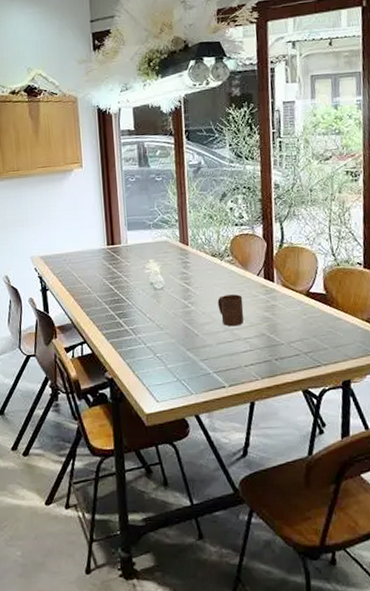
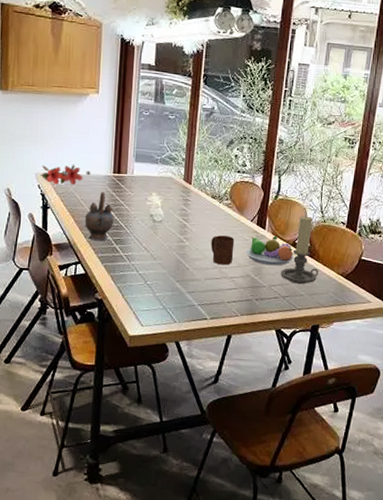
flower: none [36,242,85,265] -> present [40,164,91,185]
teapot: none [84,265,114,317] -> present [84,191,114,240]
fruit bowl: none [255,287,311,321] -> present [245,235,295,266]
candle holder: none [298,261,341,337] -> present [281,216,318,284]

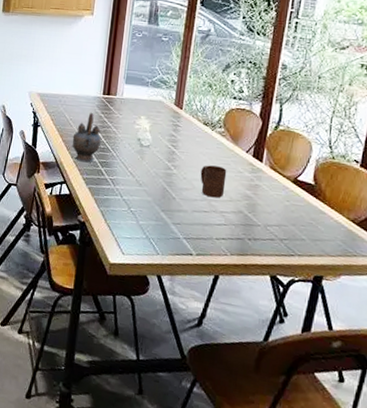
flower: present [40,164,91,185] -> none [33,84,81,105]
fruit bowl: present [245,235,295,266] -> none [238,169,296,204]
candle holder: present [281,216,318,284] -> none [278,150,324,228]

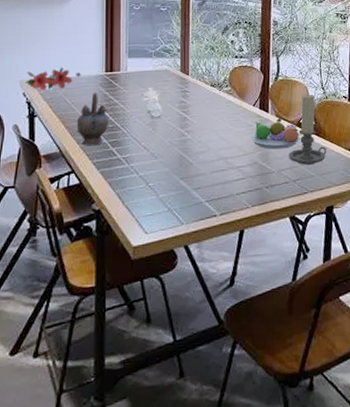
flower: none [33,84,81,105] -> present [25,66,81,90]
cup: present [200,165,227,198] -> none [214,124,239,155]
fruit bowl: none [238,169,296,204] -> present [250,117,301,150]
candle holder: none [278,150,324,228] -> present [289,94,326,165]

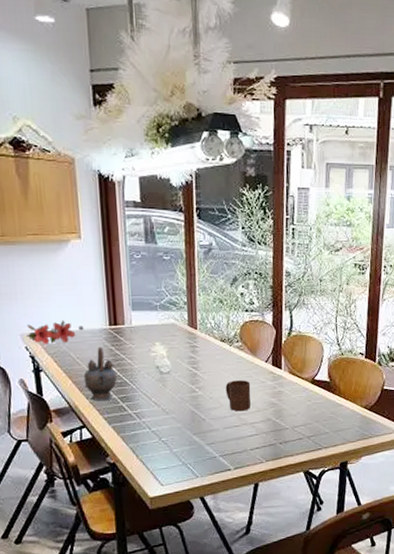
cup: none [214,124,239,155] -> present [225,380,251,412]
fruit bowl: present [250,117,301,150] -> none [262,374,315,406]
candle holder: present [289,94,326,165] -> none [303,350,341,422]

